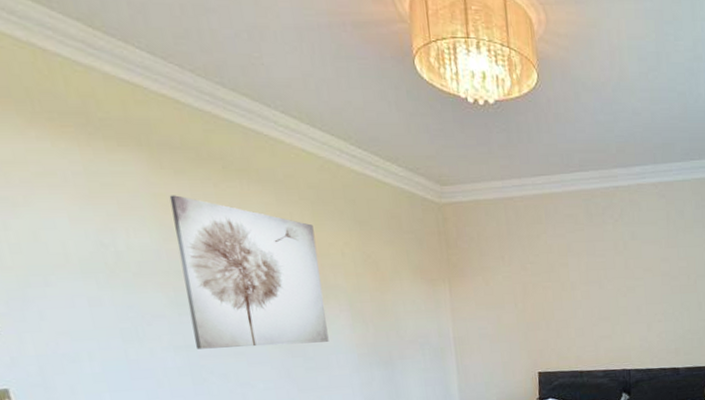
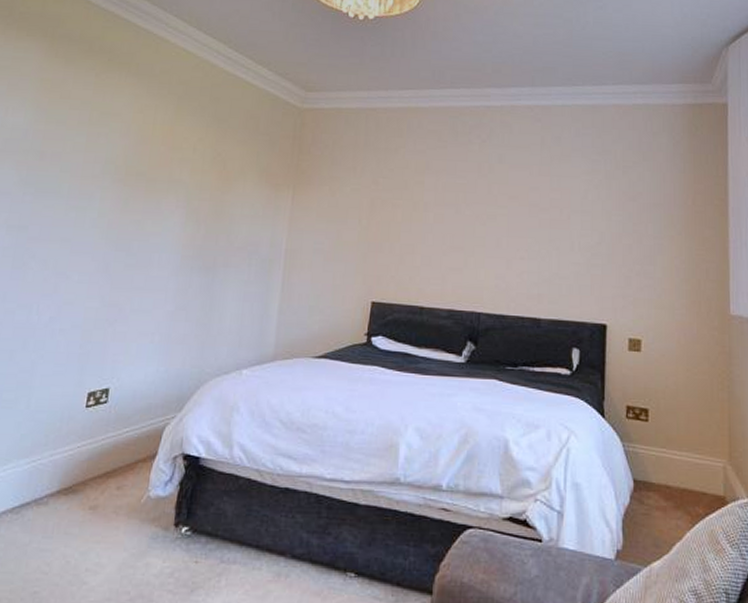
wall art: present [169,195,329,349] -> none [28,81,174,238]

